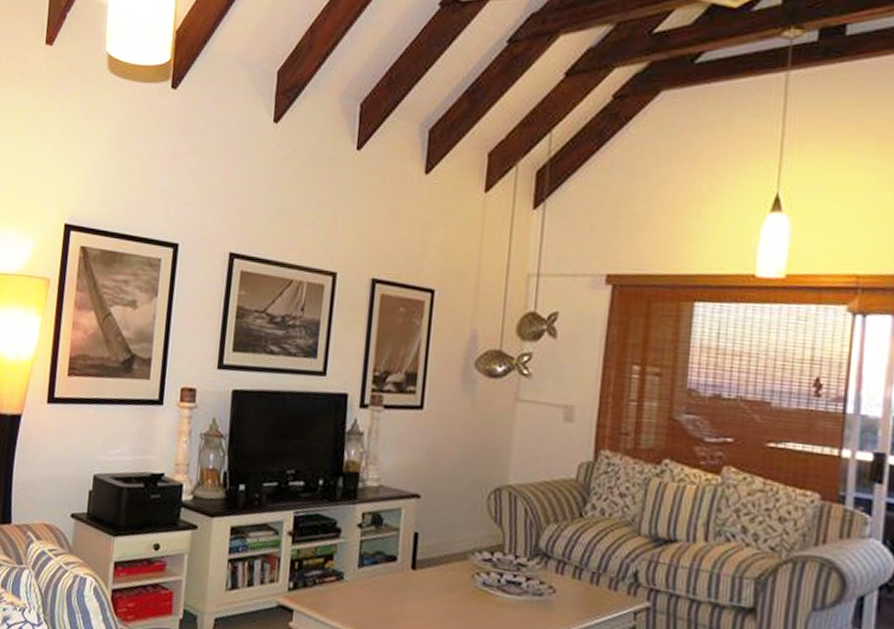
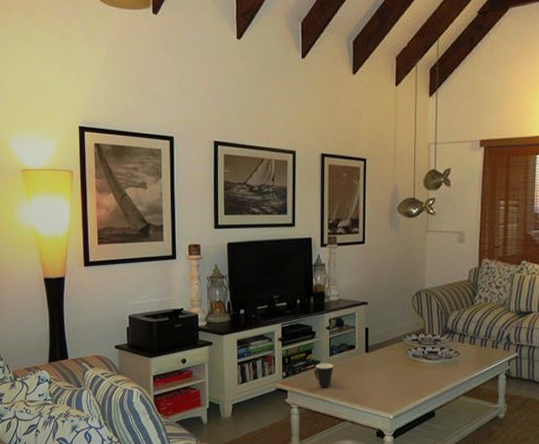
mug: none [333,576,363,615] -> present [314,363,334,388]

